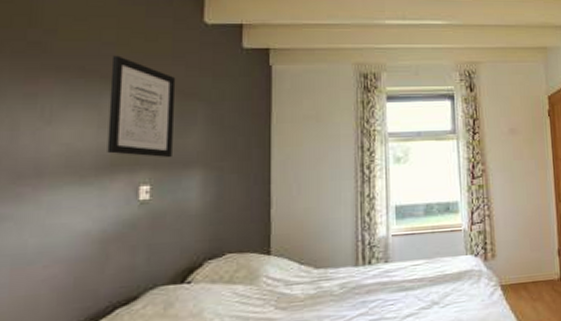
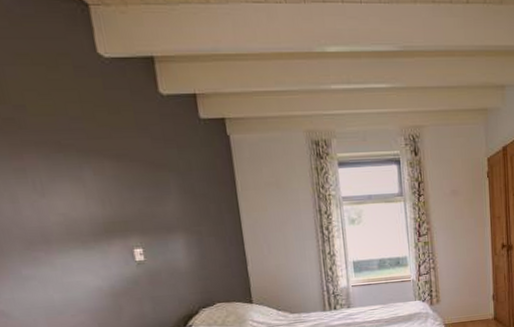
wall art: present [107,55,176,158] -> none [82,129,156,225]

